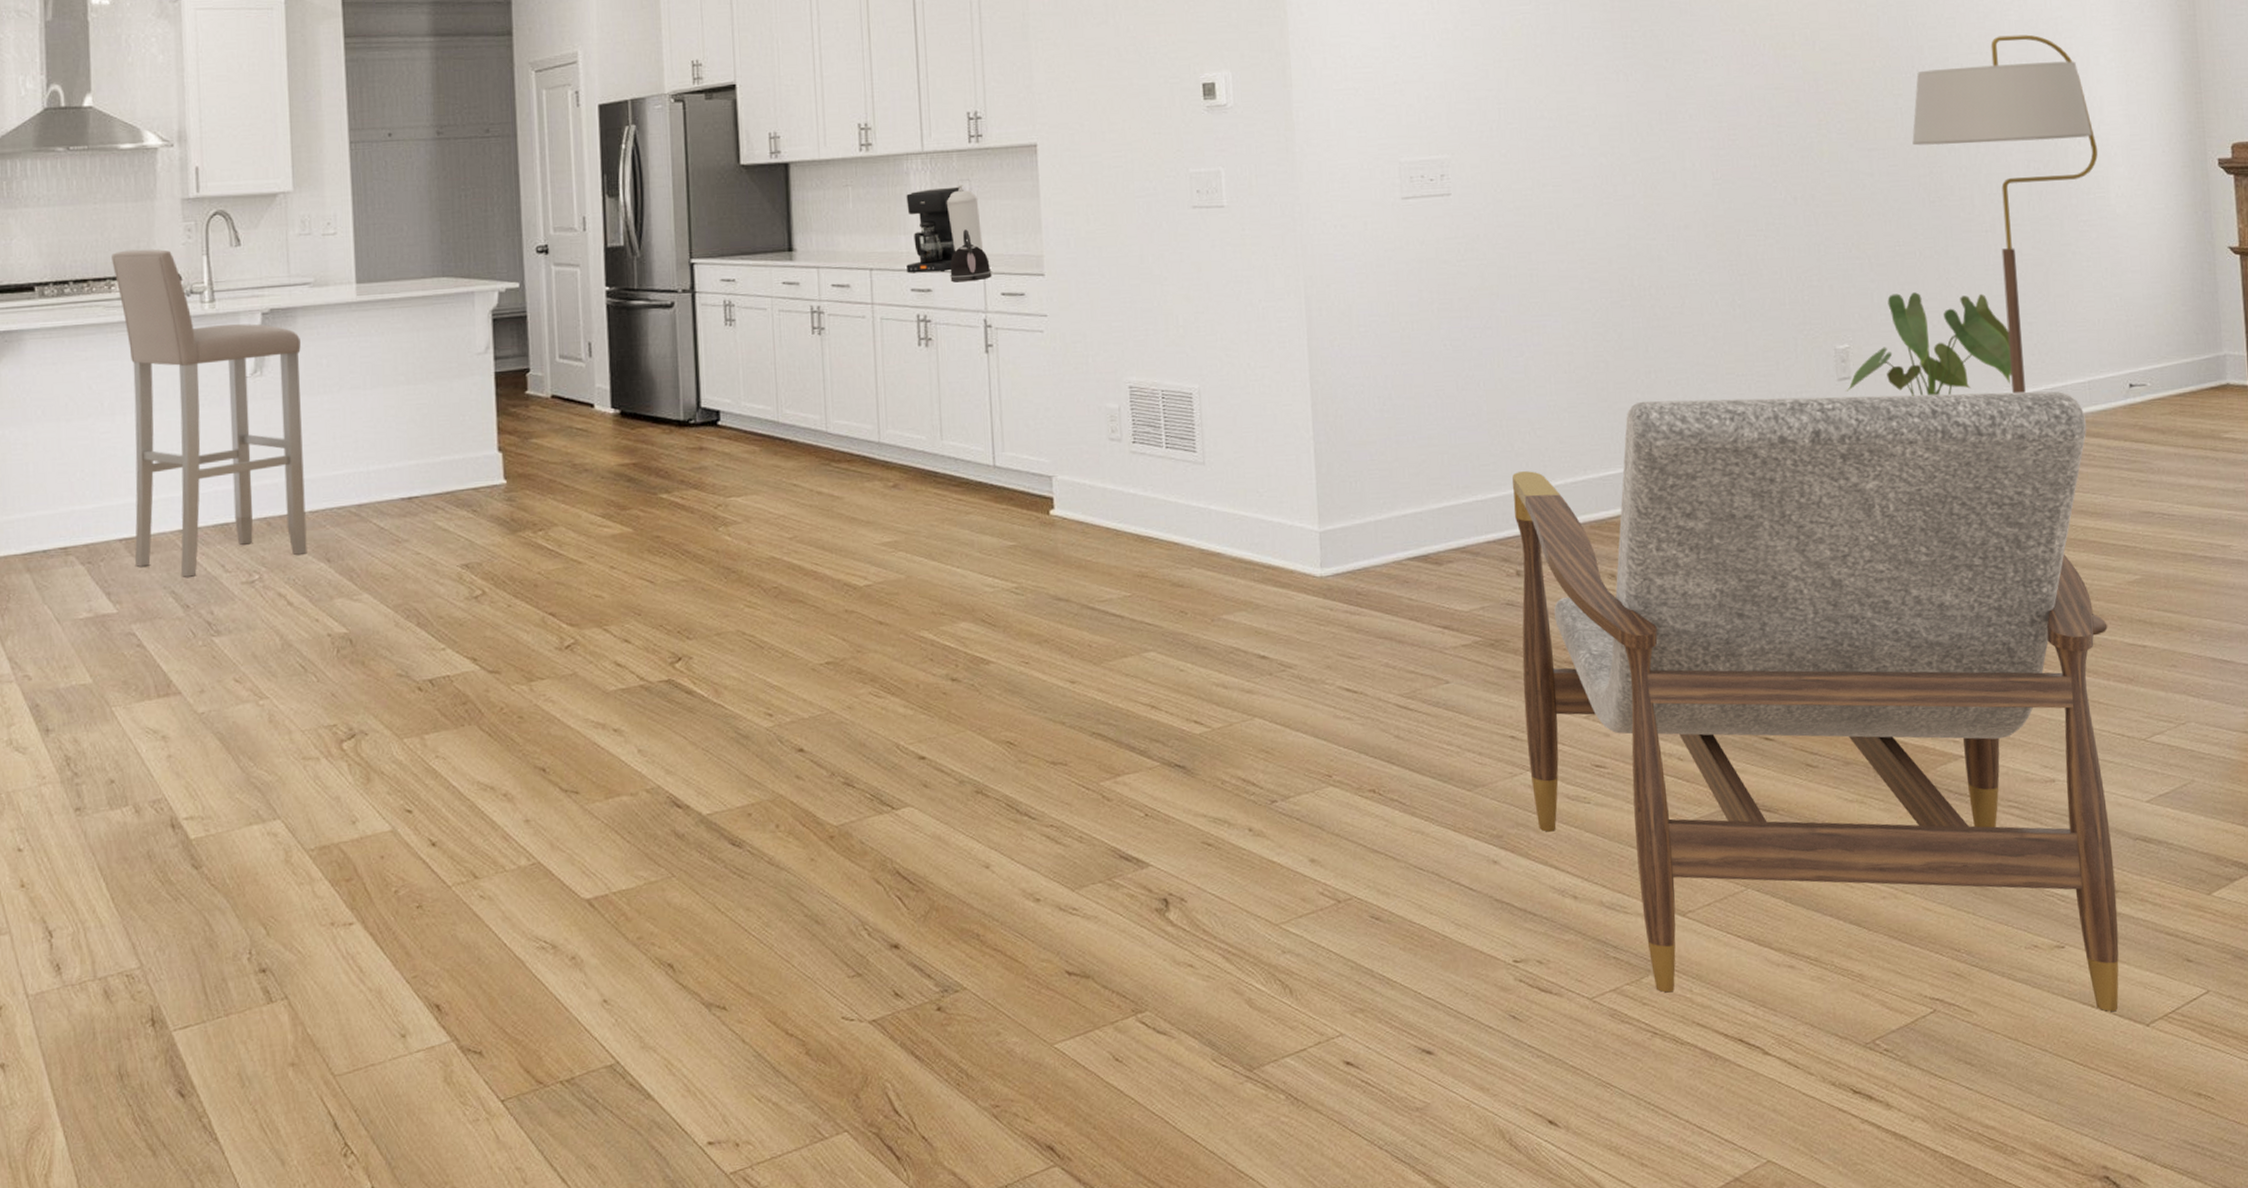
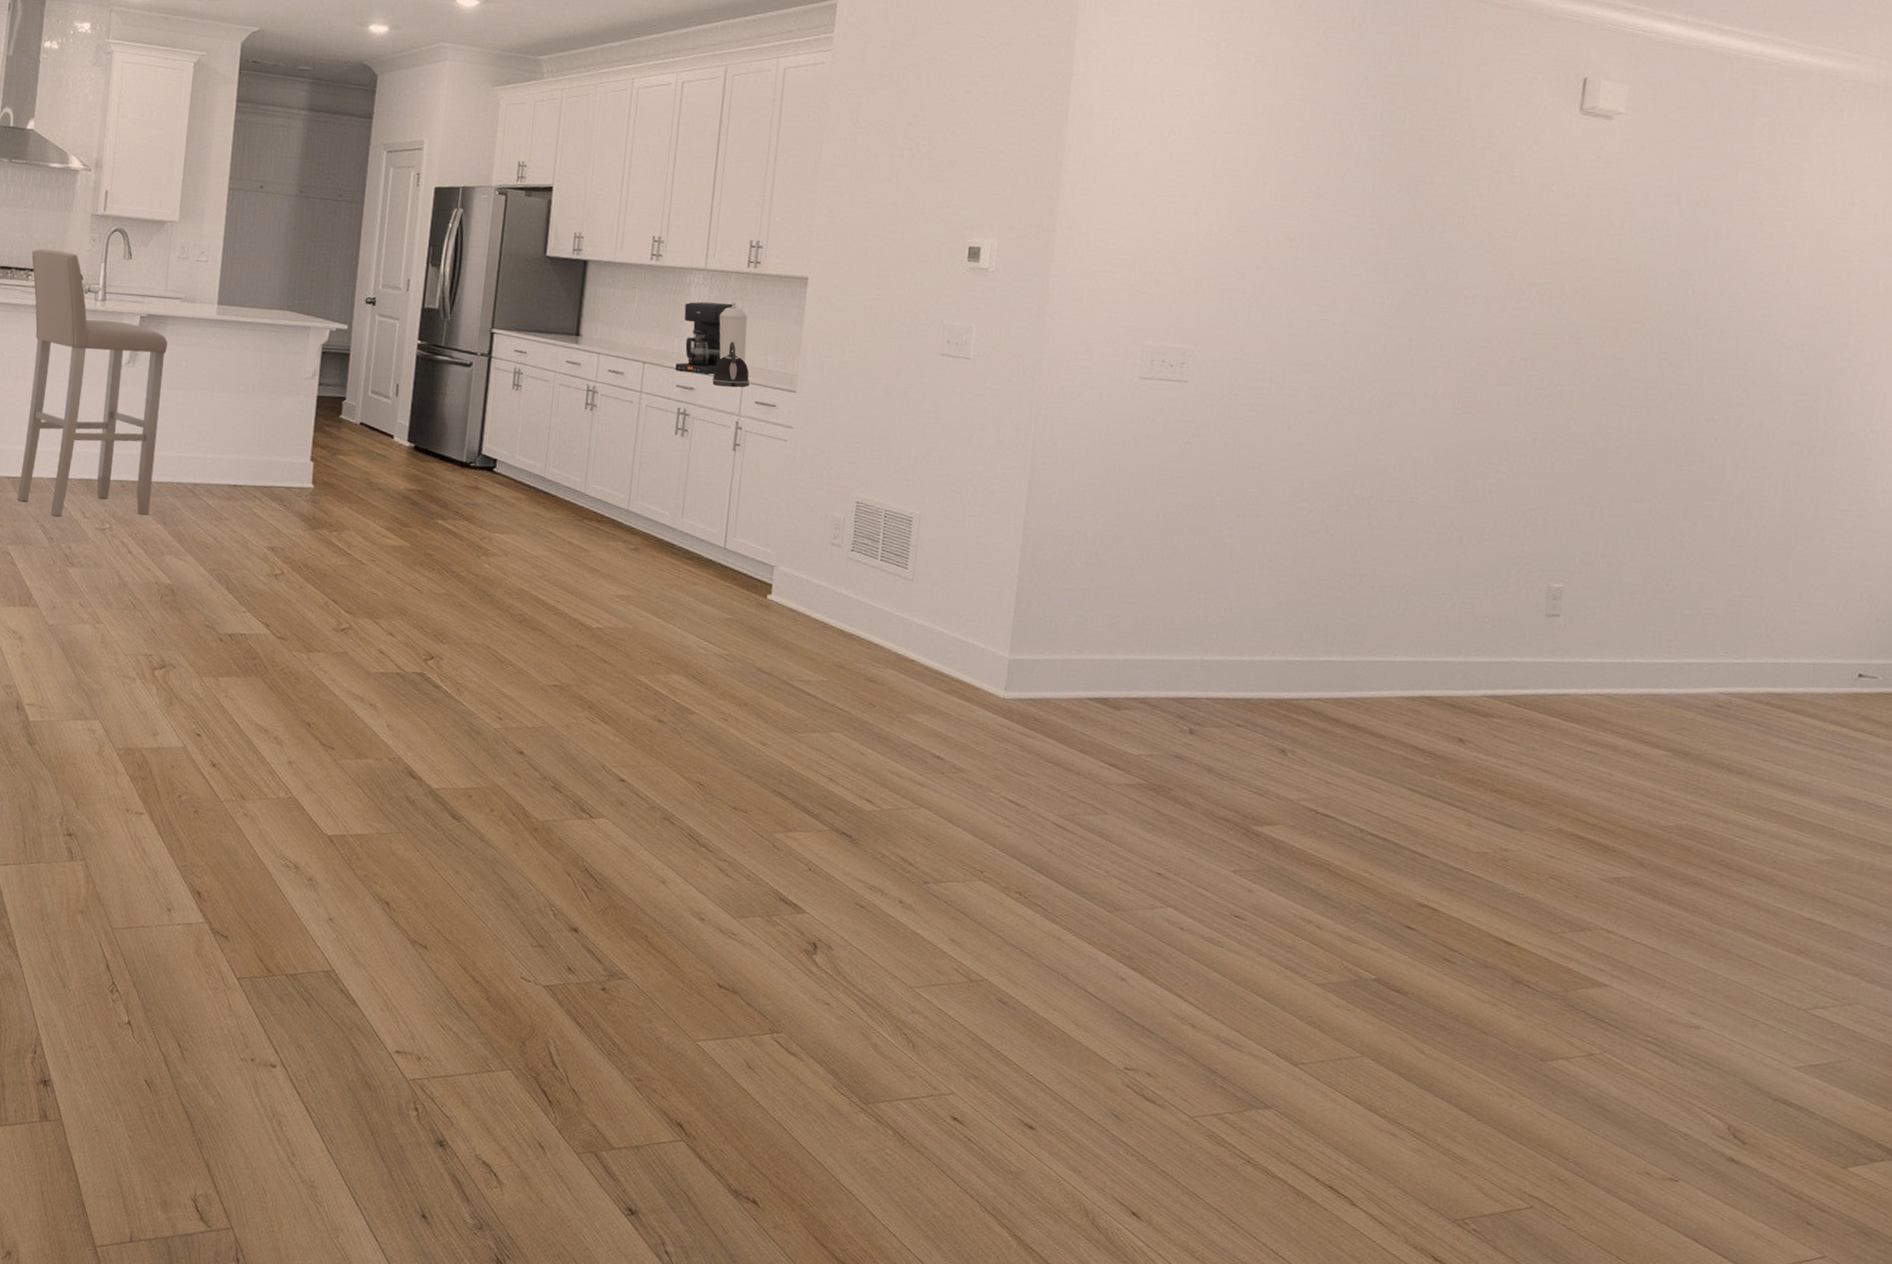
armchair: present [1511,391,2119,1011] -> none [1169,599,1804,1251]
house plant: present [1846,292,2012,396] -> none [1552,545,1737,652]
floor lamp: present [1912,34,2108,634] -> none [1669,318,1871,902]

